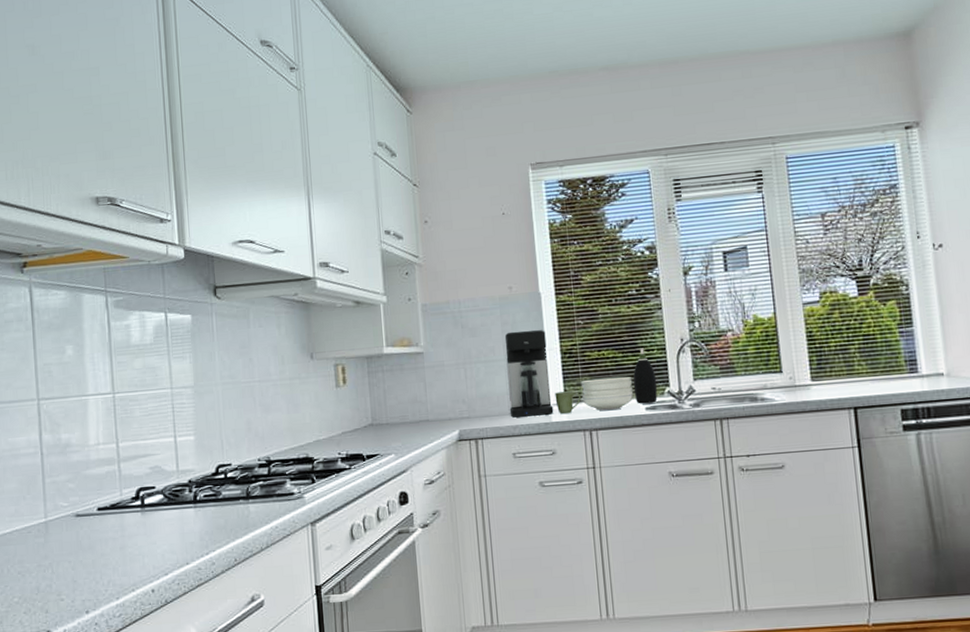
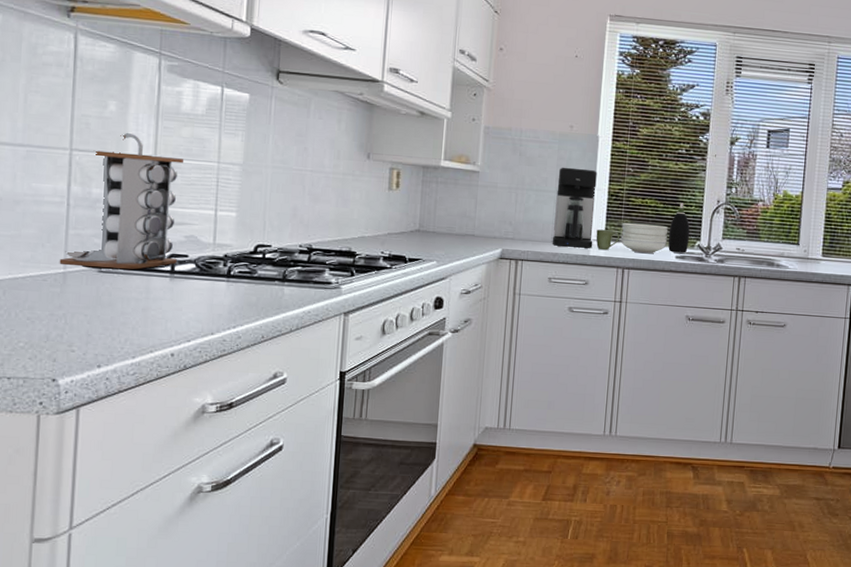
spice rack: none [40,374,146,515] -> present [59,133,184,271]

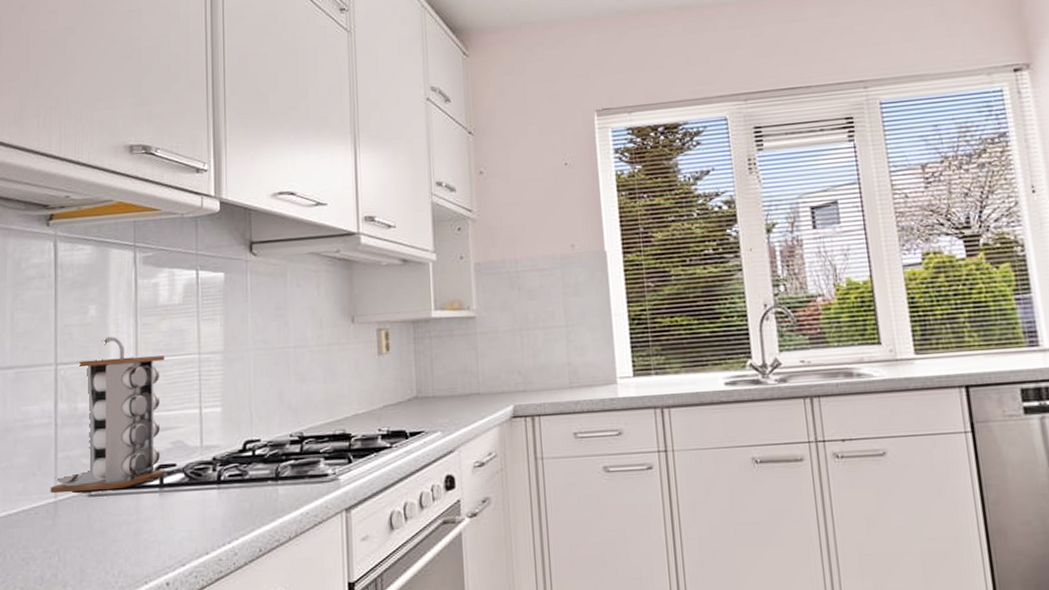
coffee maker: present [552,167,597,248] -> none [566,293,620,393]
mug: present [596,229,619,251] -> none [621,362,651,389]
bowl: present [620,222,669,254] -> none [650,346,711,386]
soap dispenser: present [668,202,690,253] -> none [710,314,738,379]

